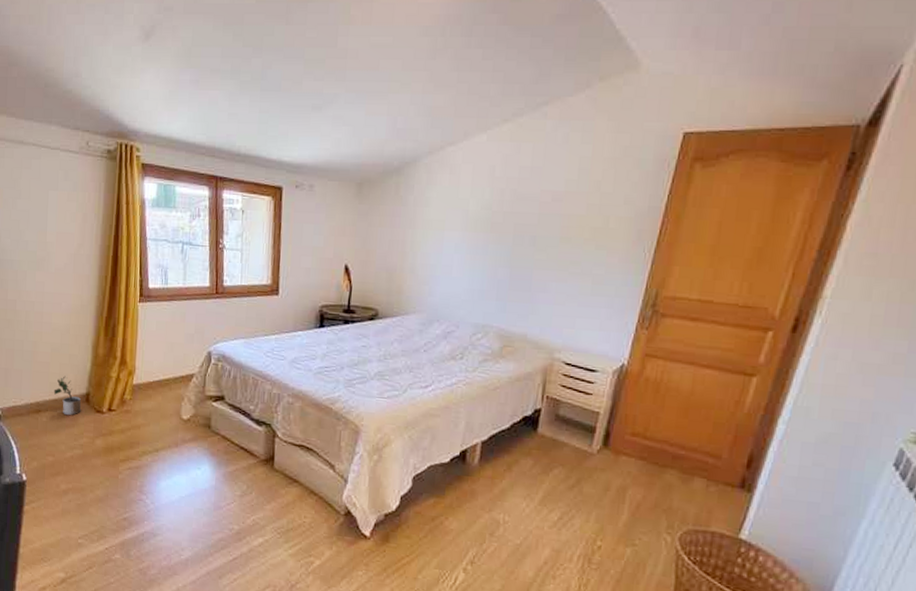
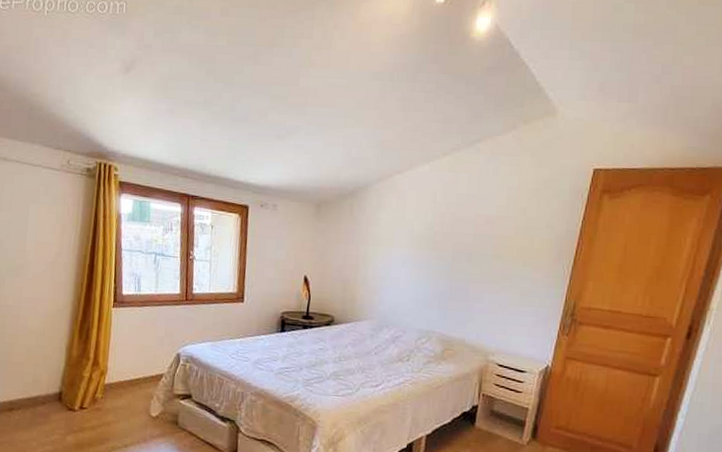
potted plant: present [53,376,82,416] -> none [27,376,54,414]

